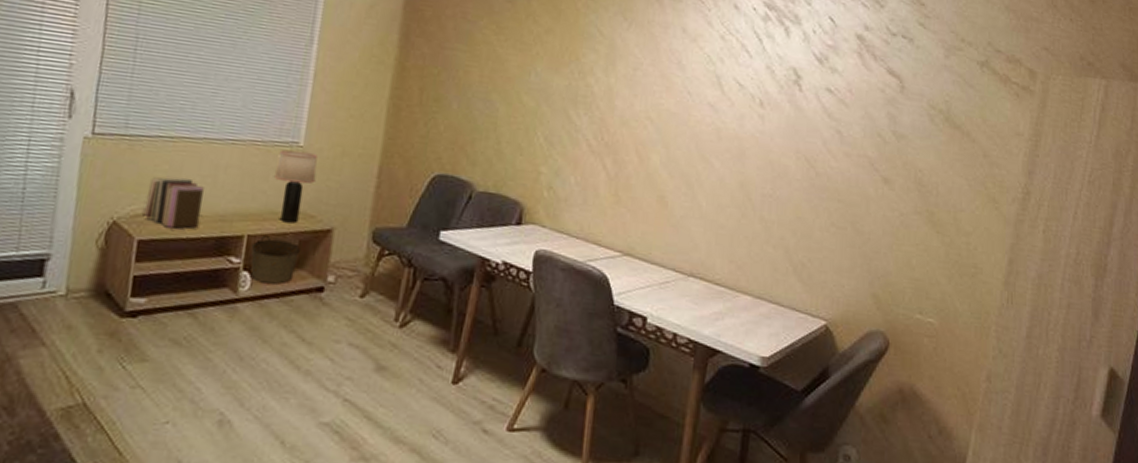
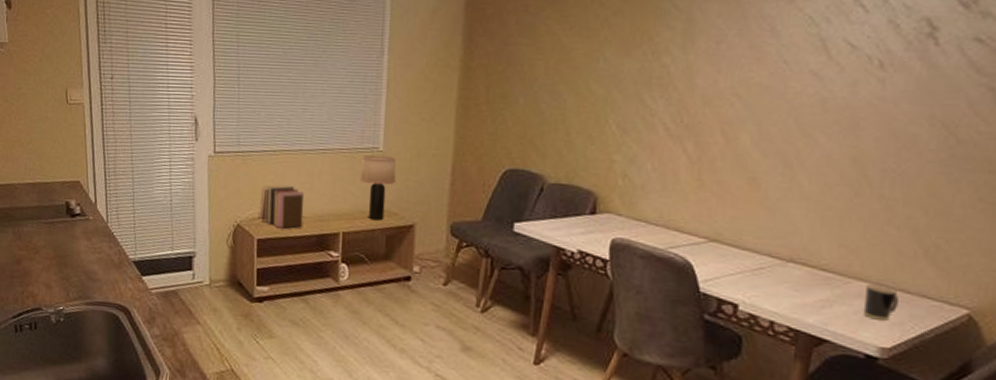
basket: present [250,234,300,285] -> none [346,231,387,275]
mug: none [748,299,775,332] -> present [863,285,899,321]

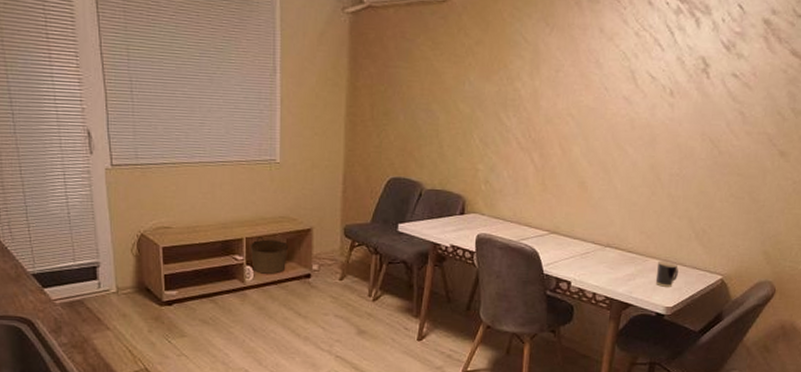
books: present [260,186,304,229] -> none [164,196,207,236]
basket: none [346,231,387,275] -> present [250,236,288,274]
table lamp: present [359,155,397,221] -> none [259,166,293,226]

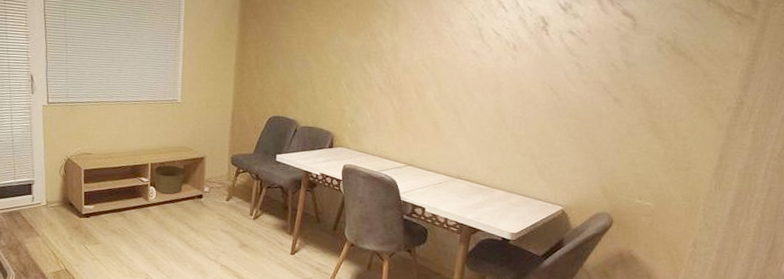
mug: present [655,262,679,287] -> none [501,193,522,215]

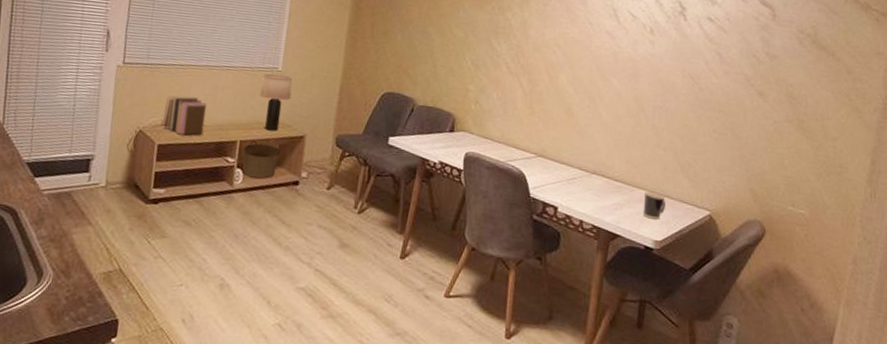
books: none [86,129,121,161] -> present [162,96,207,136]
table lamp: none [163,105,191,154] -> present [259,73,293,132]
mug: none [501,193,522,215] -> present [642,192,666,220]

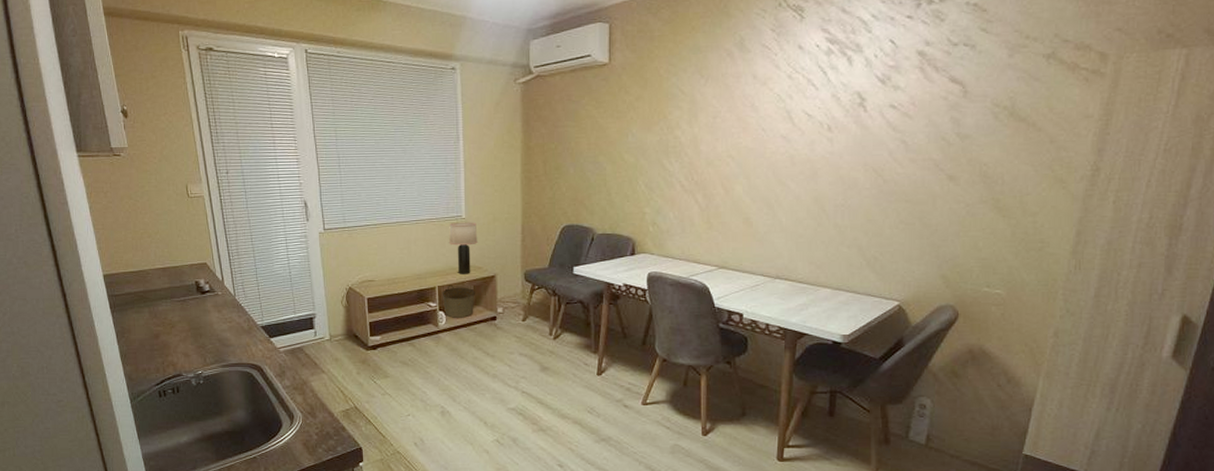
books: present [162,96,207,136] -> none [368,253,405,287]
mug: present [642,192,666,220] -> none [829,290,852,315]

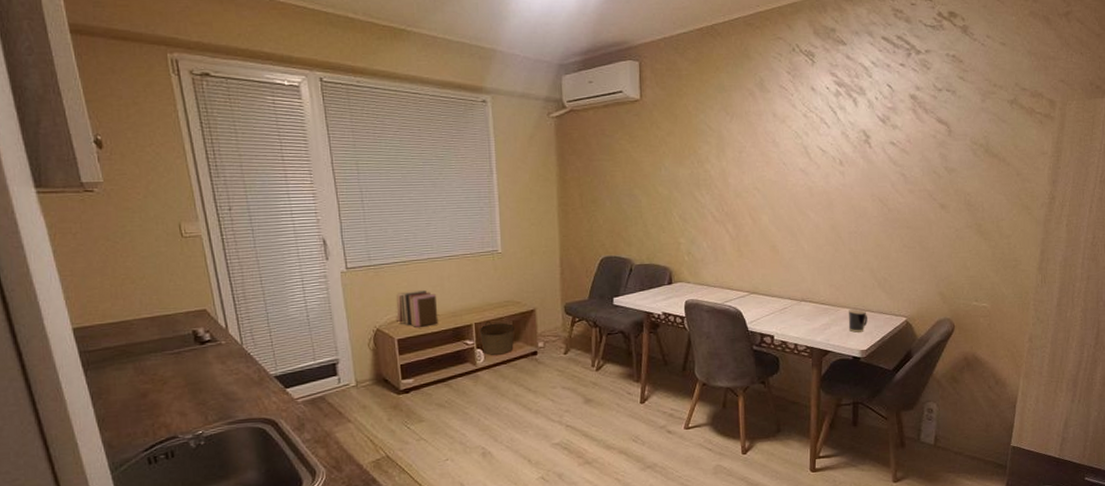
books: none [368,253,405,287] -> present [397,290,439,327]
table lamp: present [448,222,478,274] -> none [484,256,515,310]
mug: none [829,290,852,315] -> present [848,309,867,333]

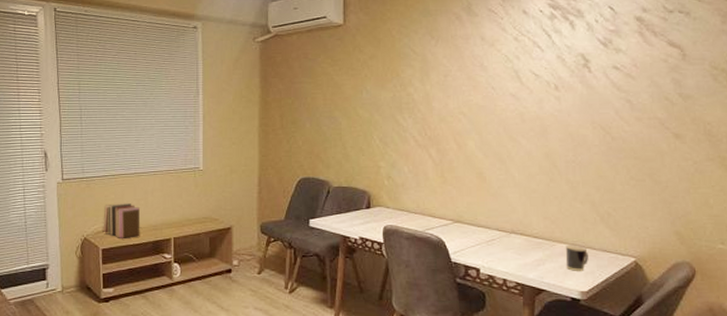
basket: present [479,321,515,355] -> none [177,236,211,270]

